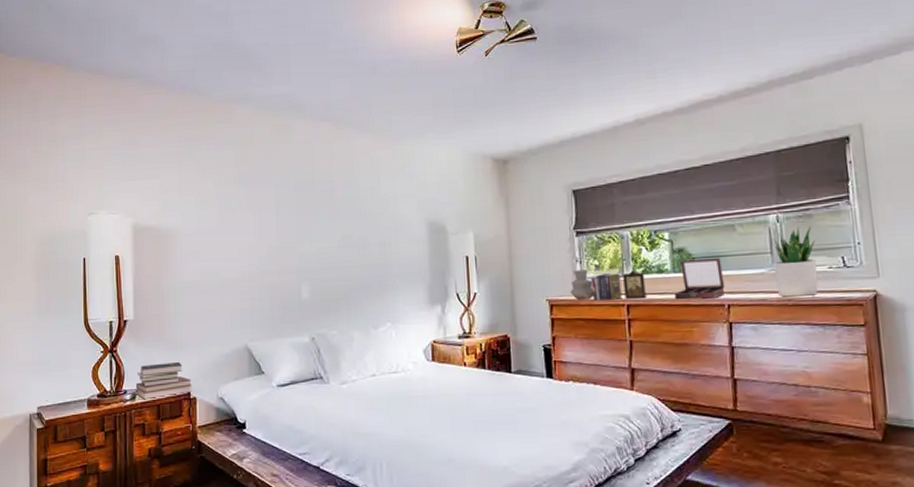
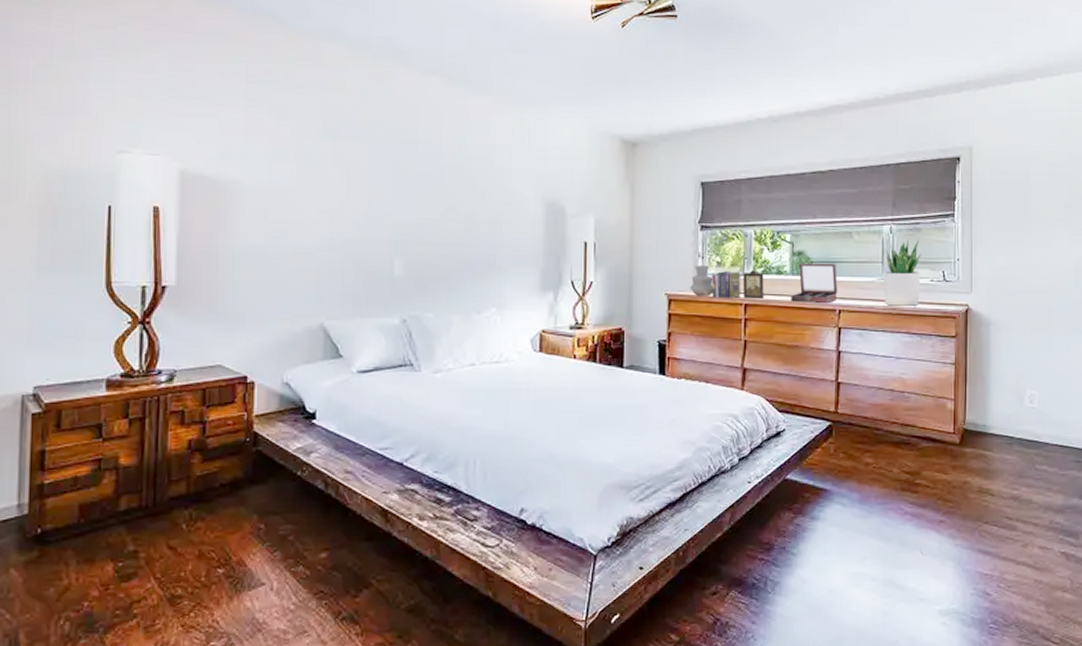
books: present [136,361,192,400] -> none [175,338,250,383]

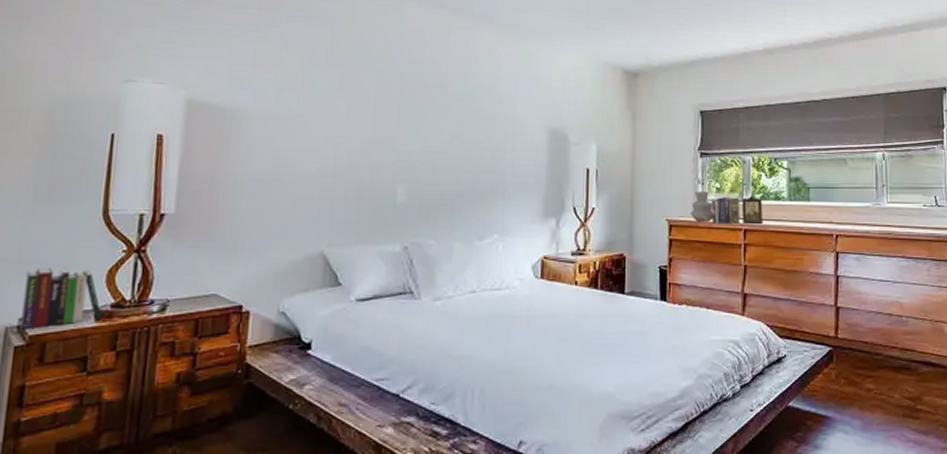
books: none [36,338,114,398] -> present [20,268,103,330]
jewelry box: present [791,262,838,304] -> none [789,188,834,229]
planter: present [884,239,921,307] -> none [878,166,914,232]

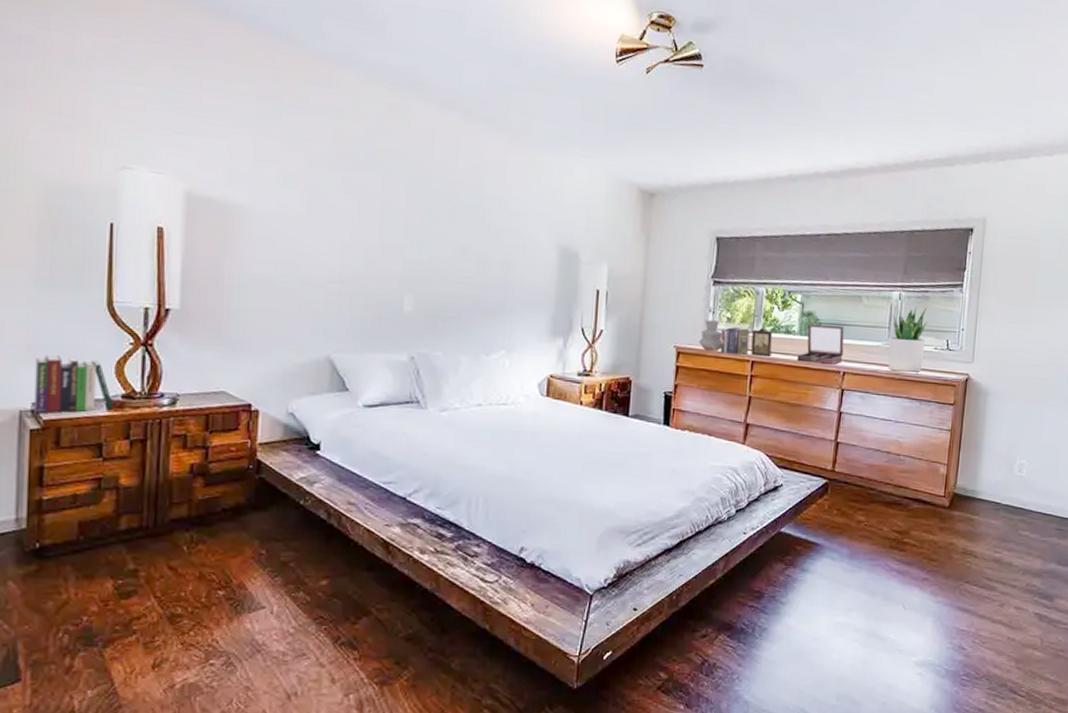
jewelry box: none [789,188,834,229] -> present [797,323,844,366]
planter: none [878,166,914,232] -> present [888,307,928,373]

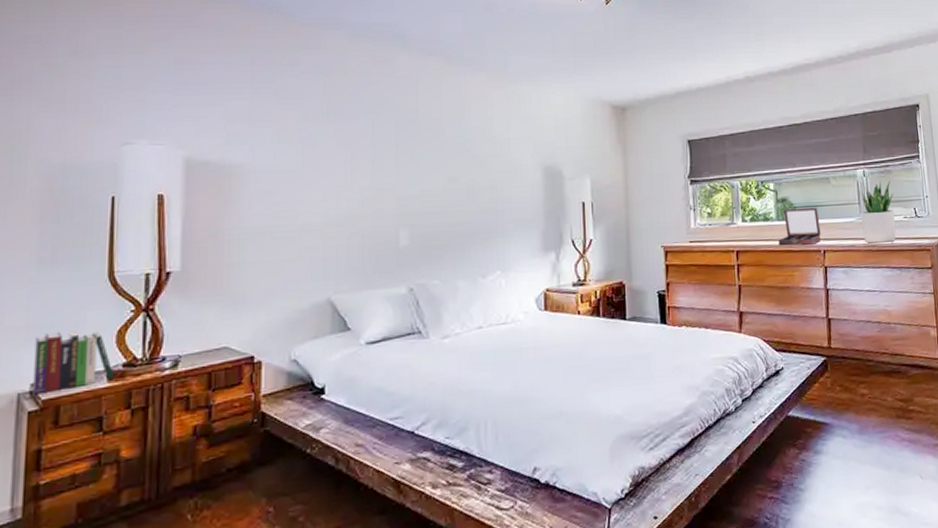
vase: present [698,320,722,352] -> none [684,217,706,248]
books: present [720,327,750,356] -> none [704,220,732,248]
photo frame: present [751,328,773,358] -> none [733,219,755,246]

